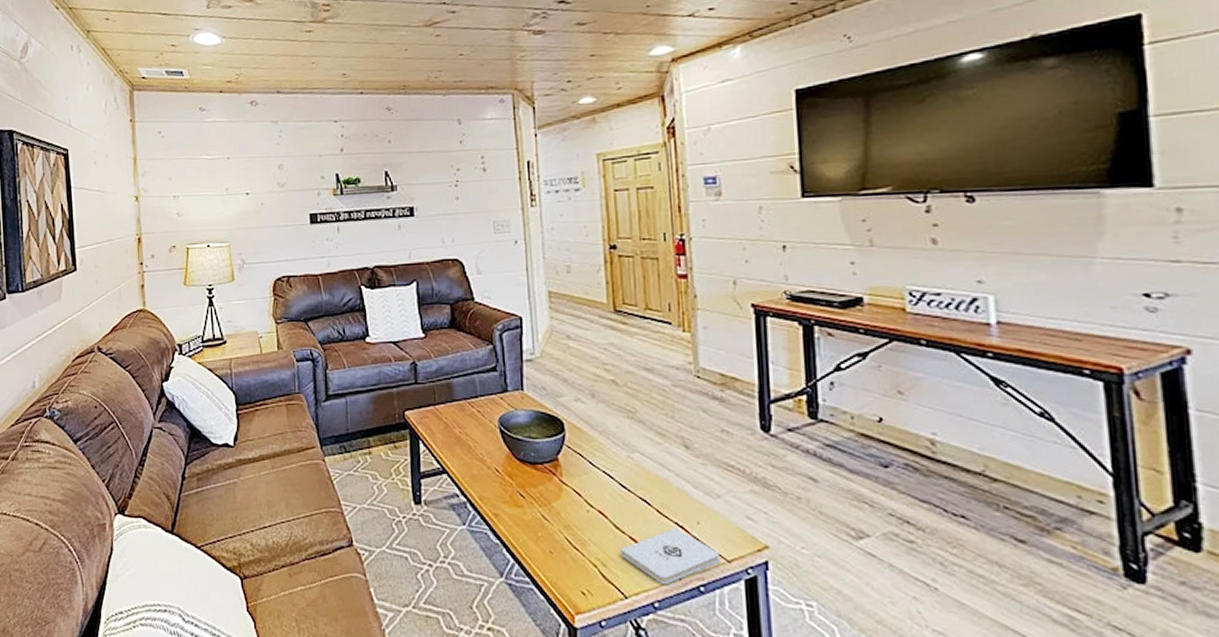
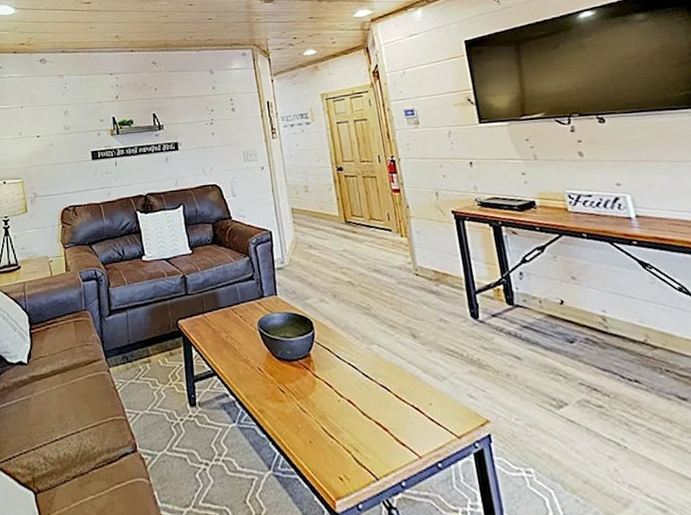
notepad: present [621,527,720,585] -> none [369,410,452,465]

